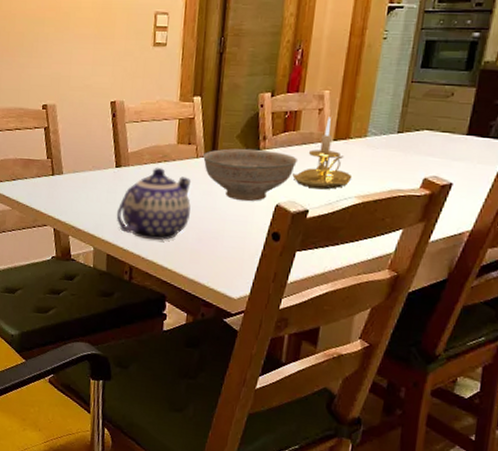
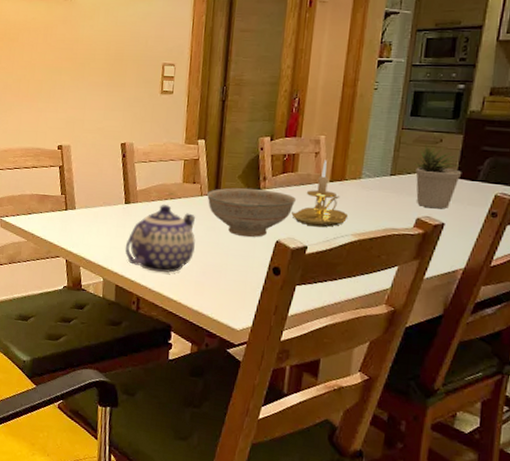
potted plant: none [422,98,473,168] -> present [413,144,462,209]

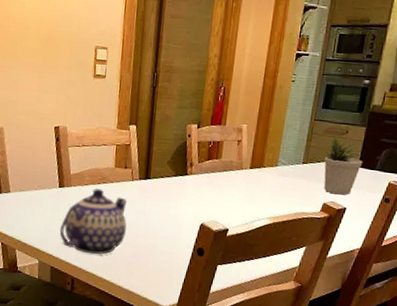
decorative bowl: present [206,188,297,237] -> none [137,173,220,220]
candle holder: present [291,159,347,227] -> none [215,147,264,211]

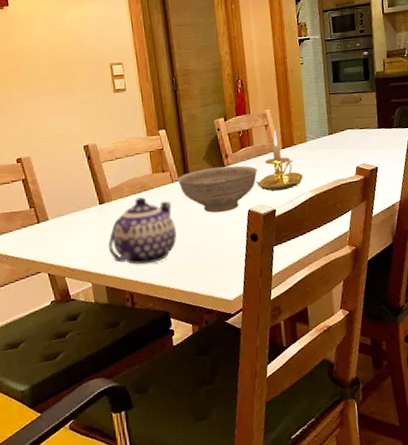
decorative bowl: none [137,173,220,220] -> present [177,165,258,213]
candle holder: none [215,147,264,211] -> present [256,130,303,191]
potted plant: present [322,135,363,195] -> none [344,104,382,157]

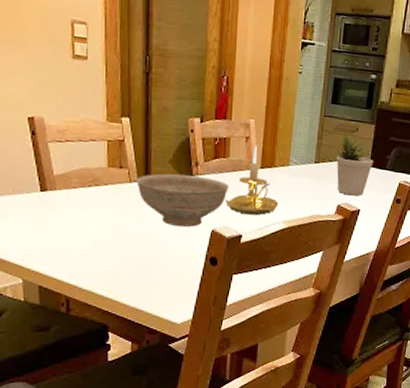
teapot: present [108,196,177,265] -> none [46,191,127,270]
potted plant: none [344,104,382,157] -> present [334,133,374,196]

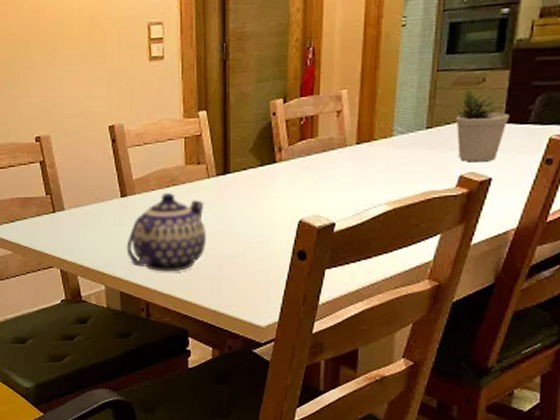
teapot: none [46,191,127,270] -> present [126,192,206,272]
decorative bowl: present [135,173,230,227] -> none [214,162,319,221]
candle holder: present [225,145,278,215] -> none [314,118,379,198]

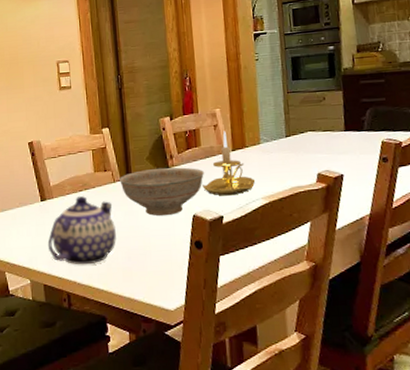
decorative bowl: none [214,162,319,221] -> present [118,167,205,216]
candle holder: none [314,118,379,198] -> present [202,131,255,195]
potted plant: present [452,86,510,162] -> none [304,104,349,162]

